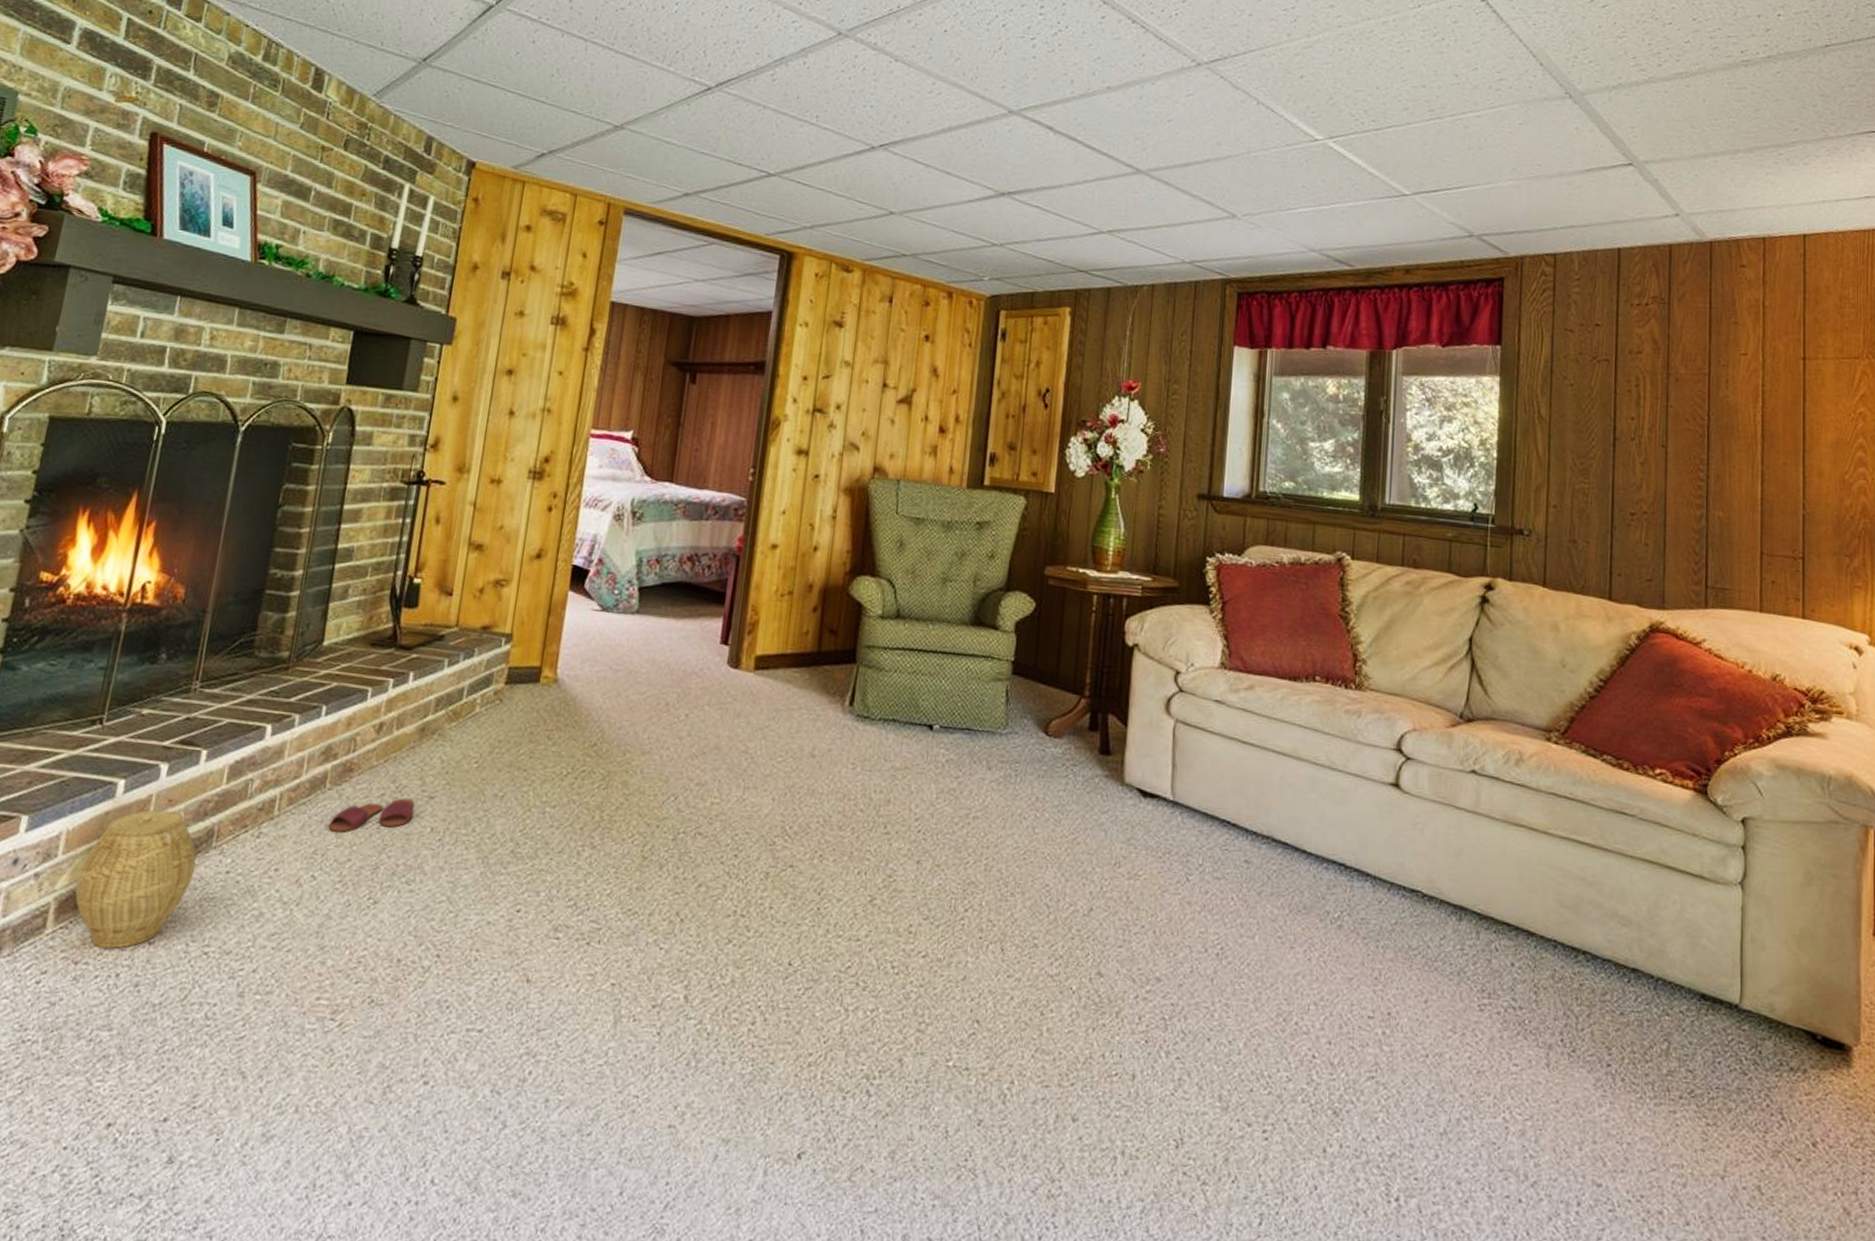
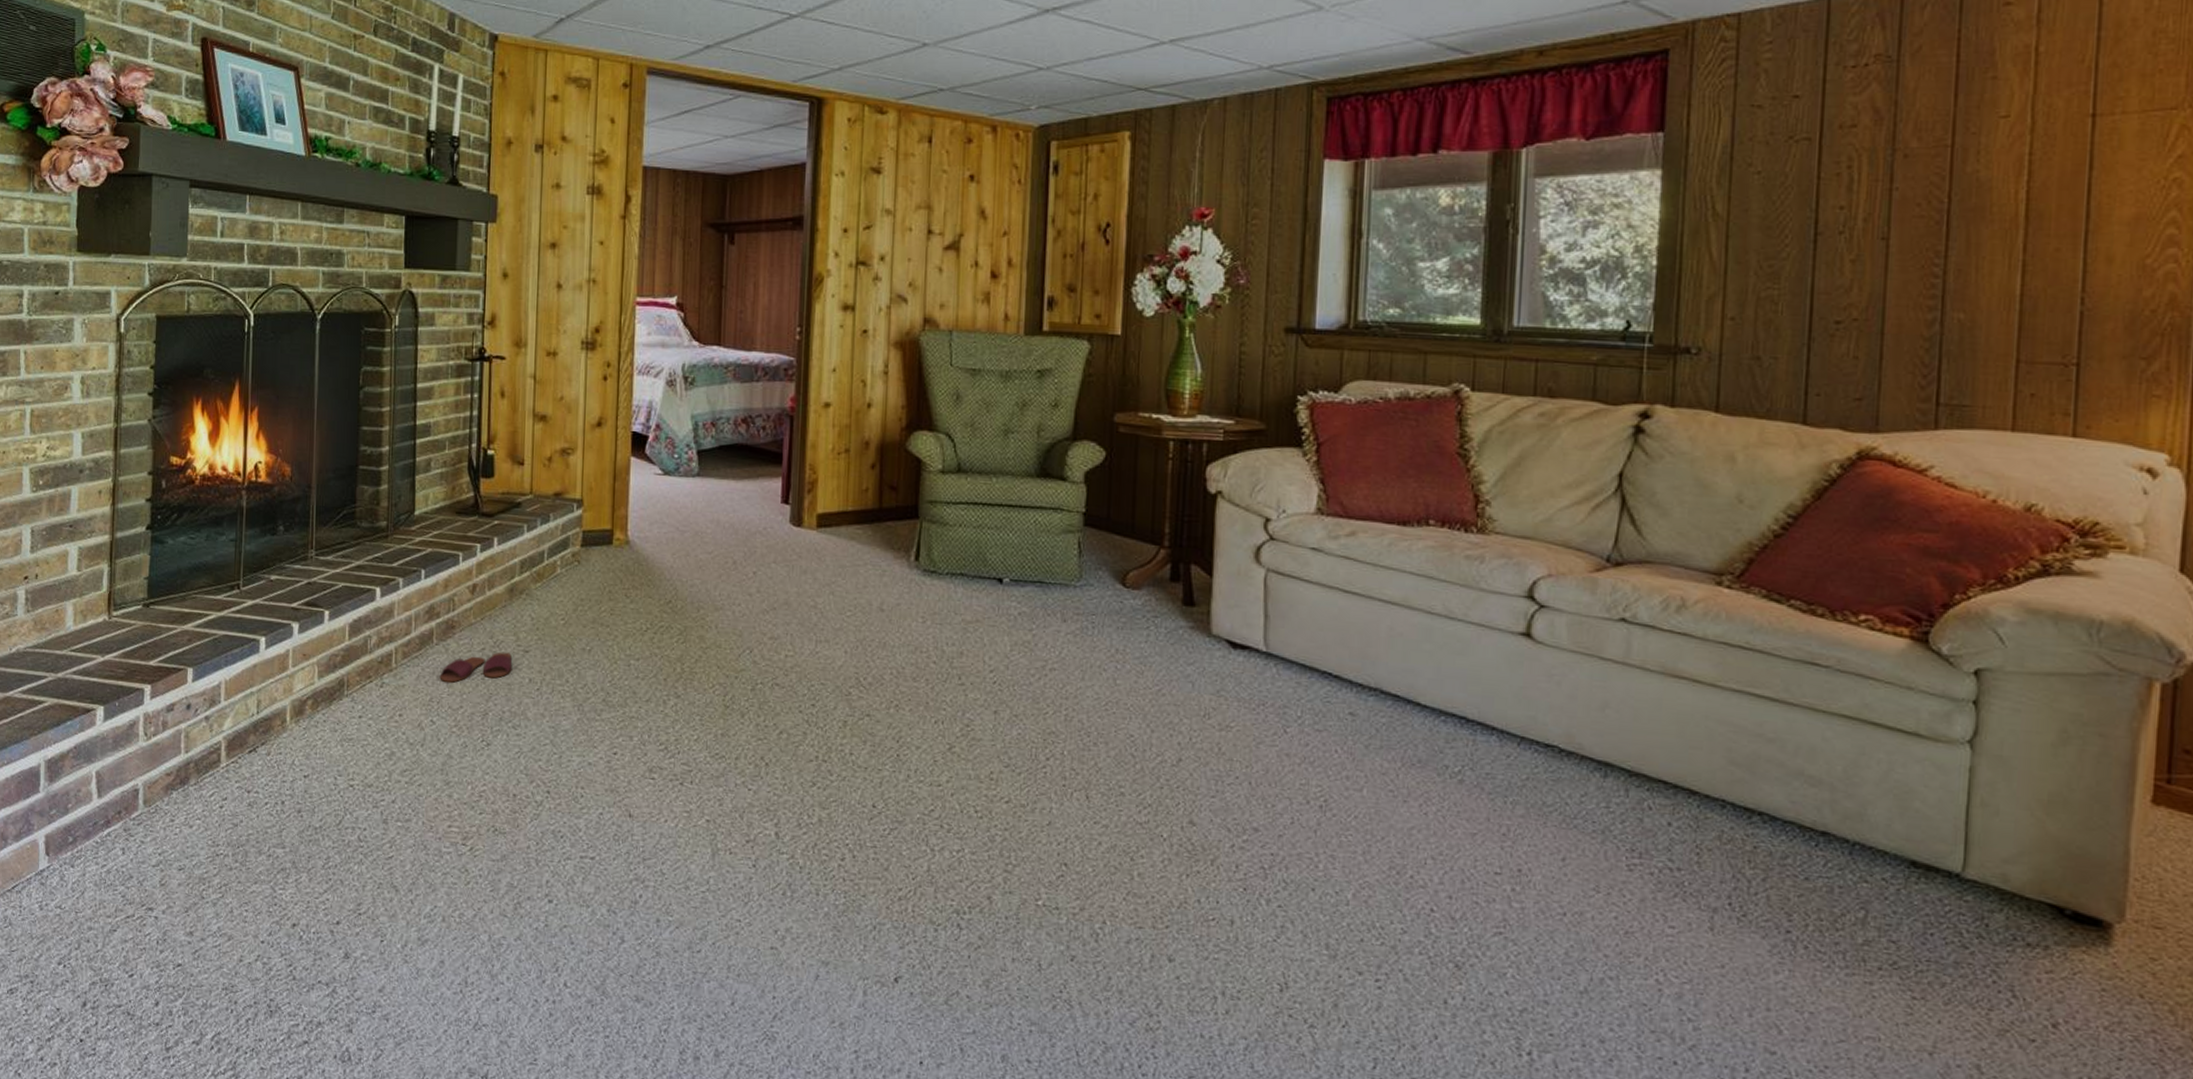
woven basket: present [75,810,197,949] -> none [239,663,334,781]

